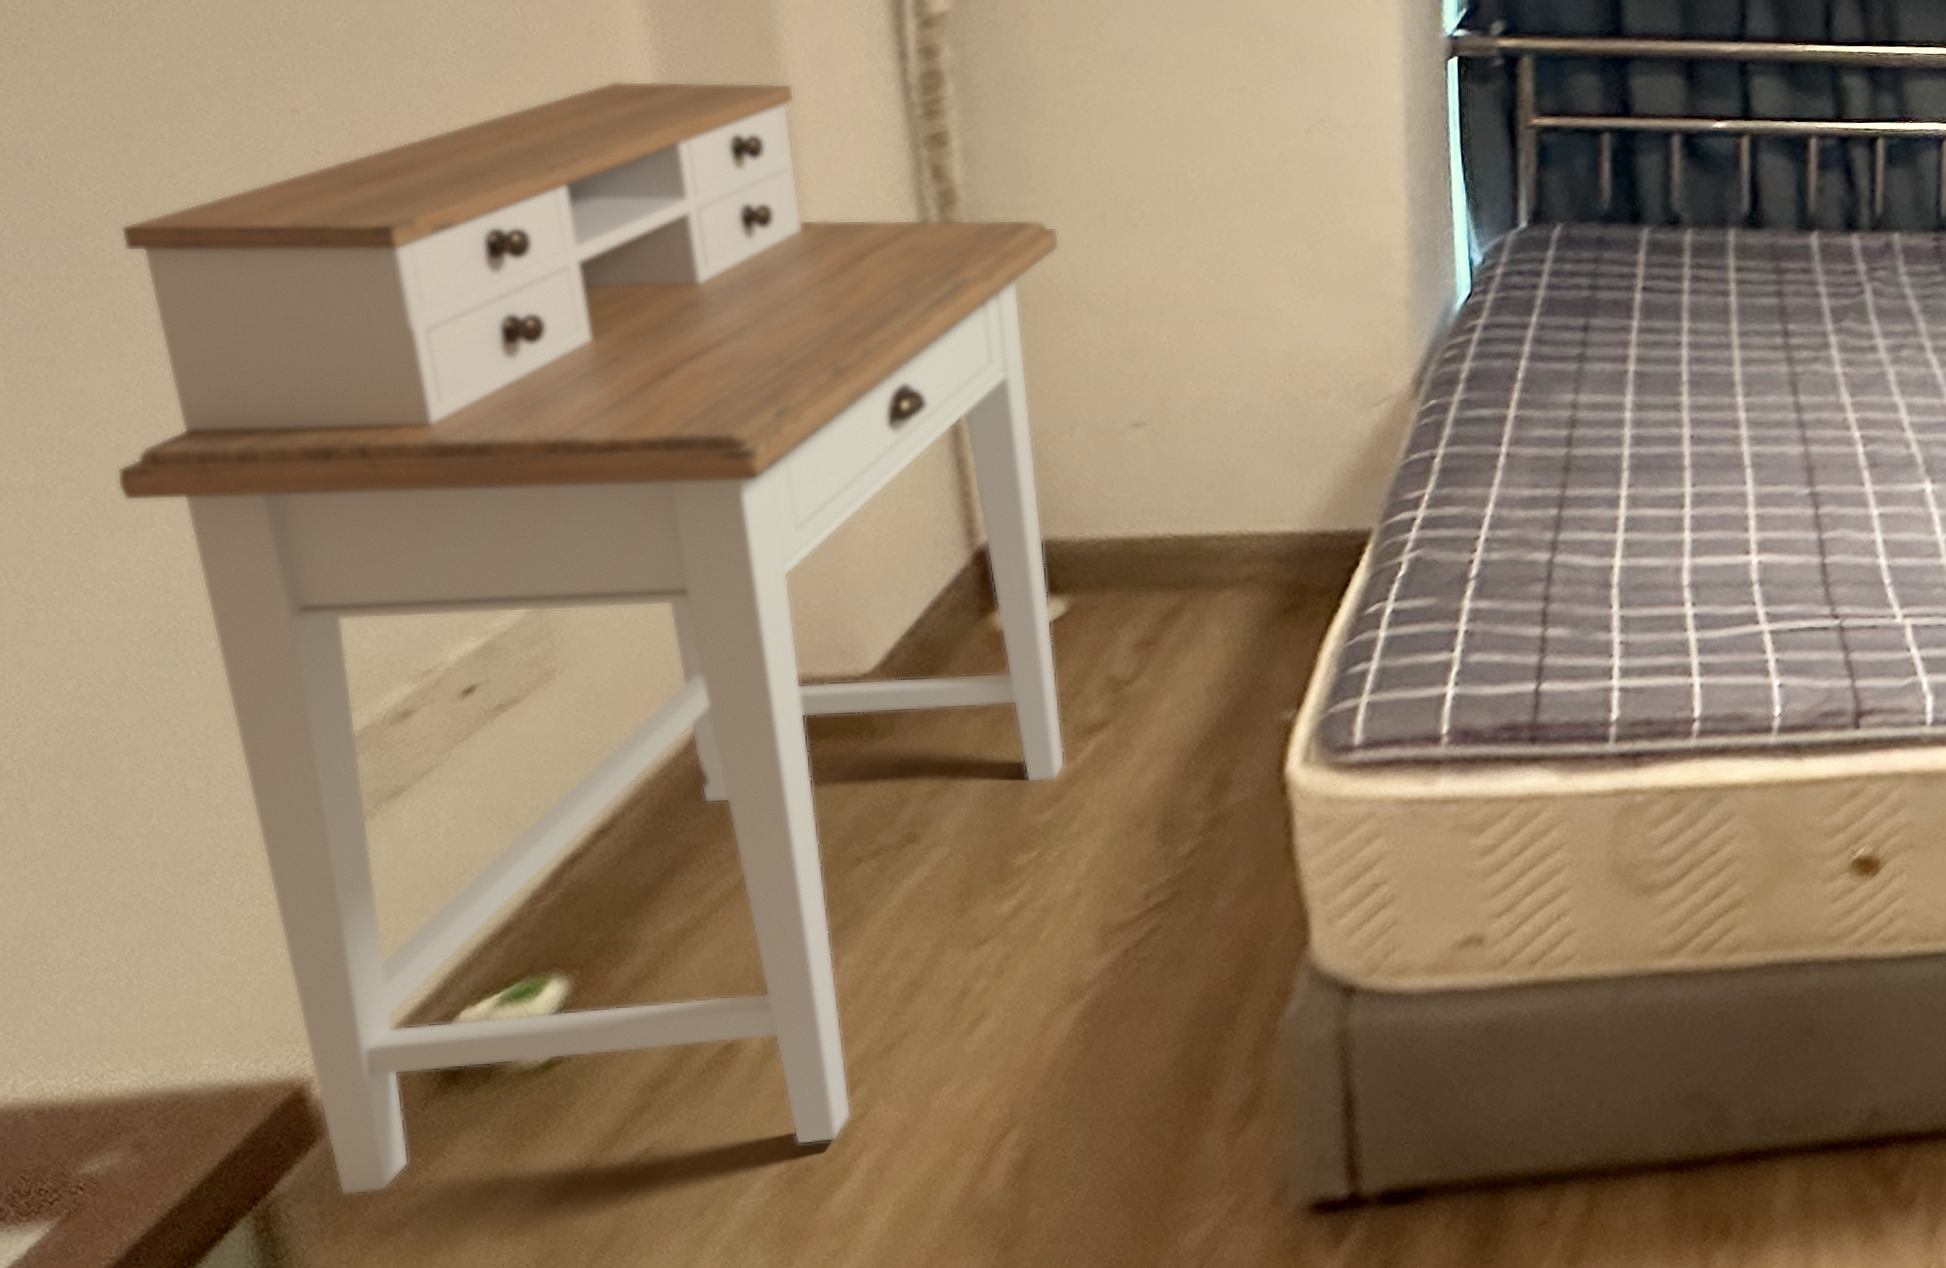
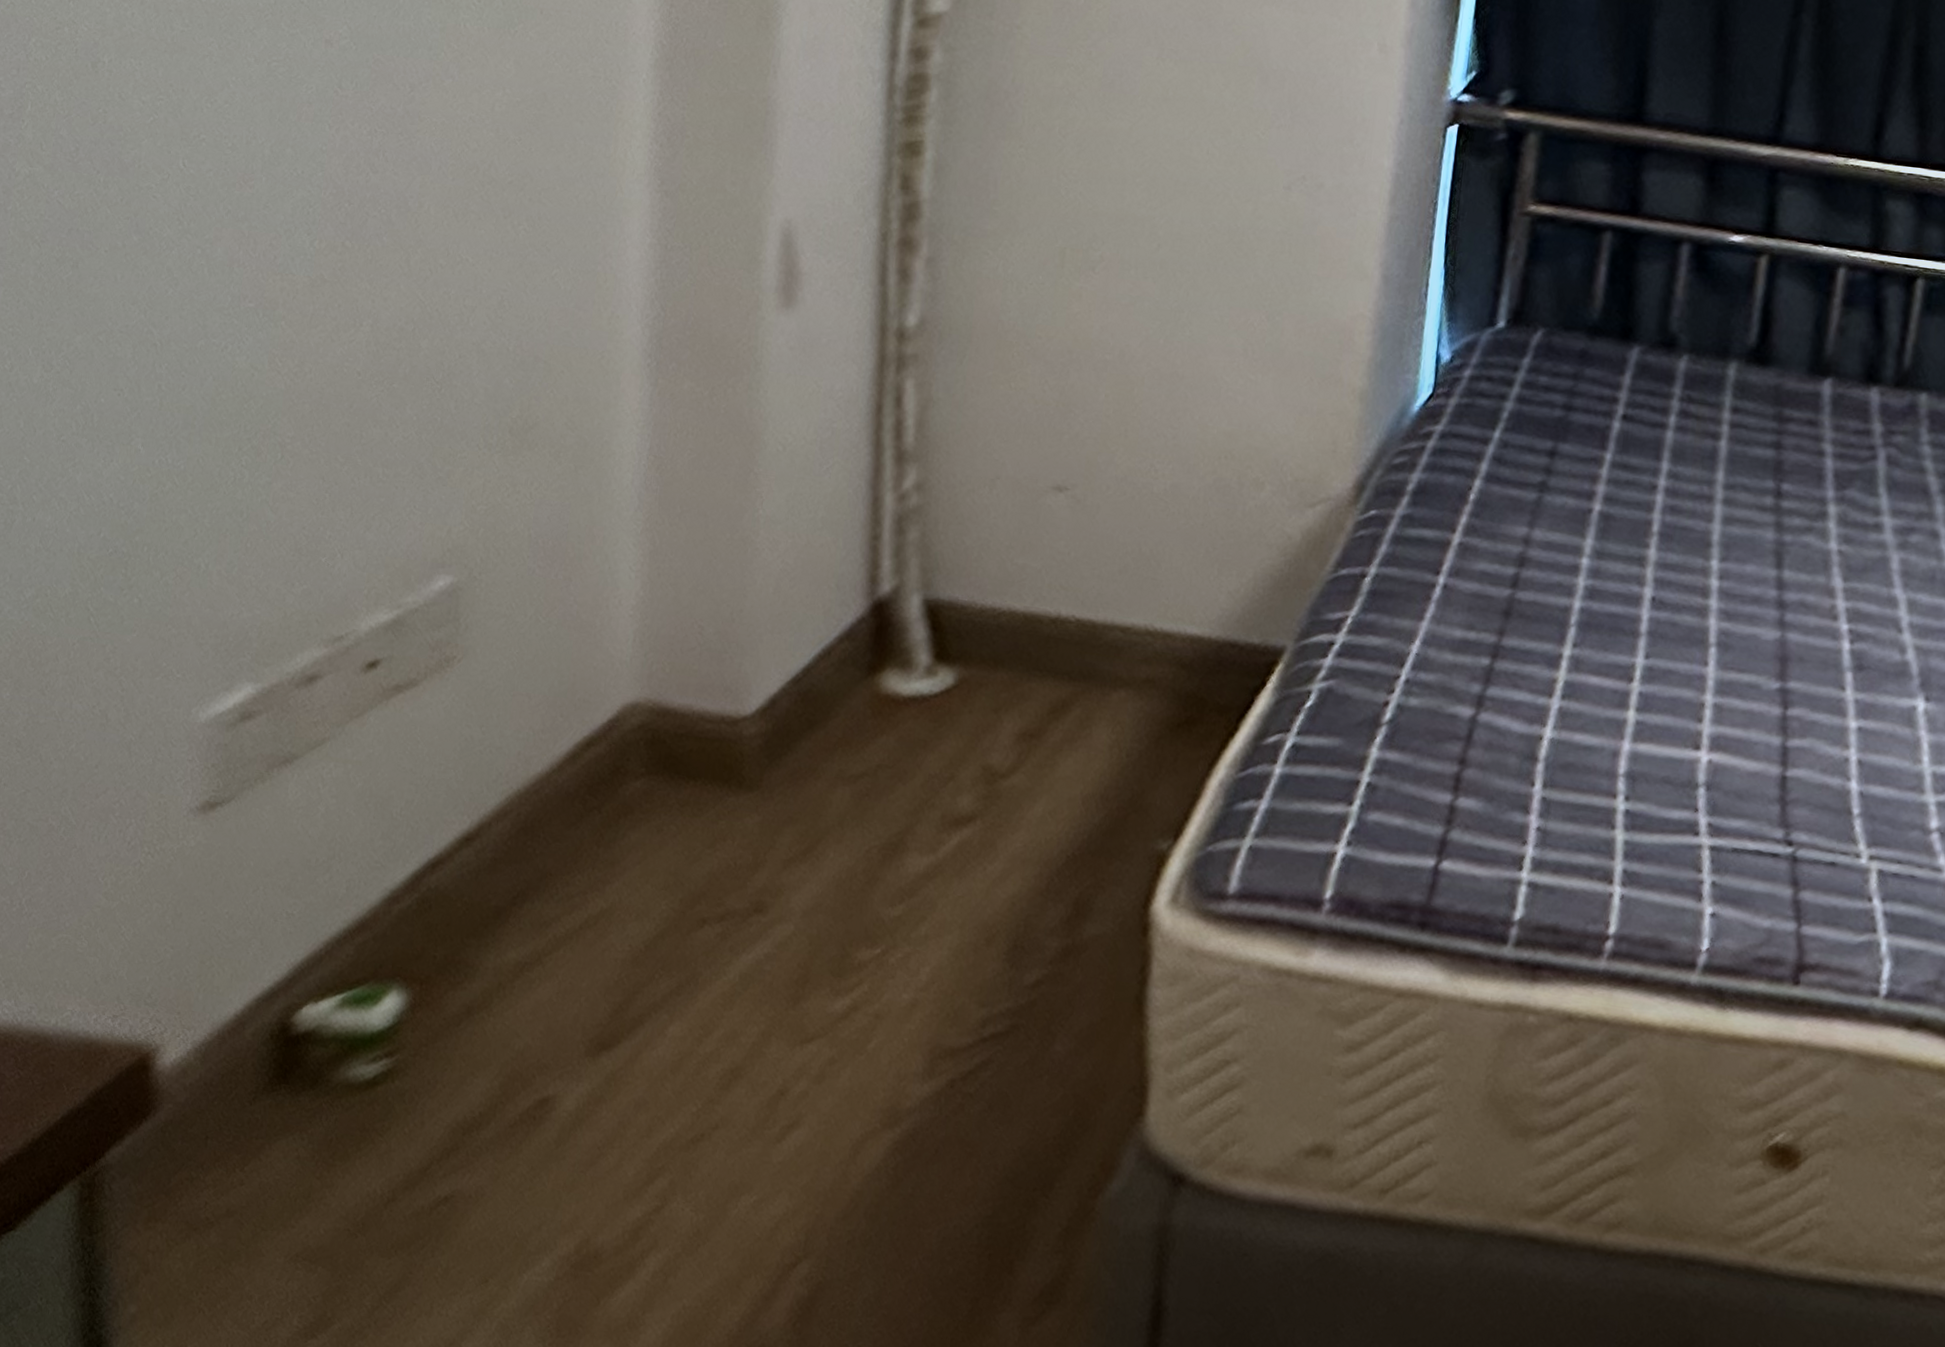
desk: present [116,80,1065,1196] -> none [107,47,1015,1232]

